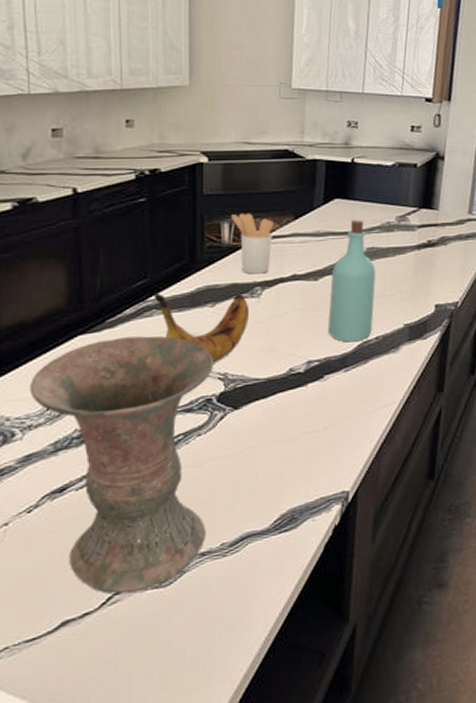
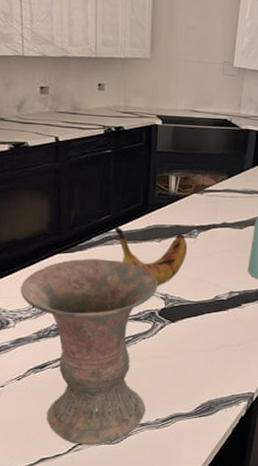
utensil holder: present [230,213,274,274] -> none [177,169,211,220]

